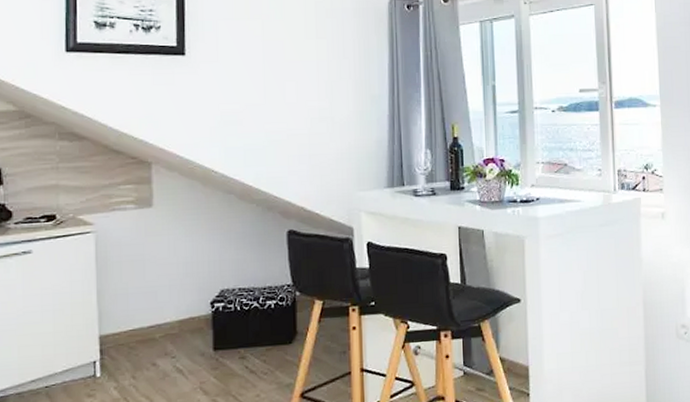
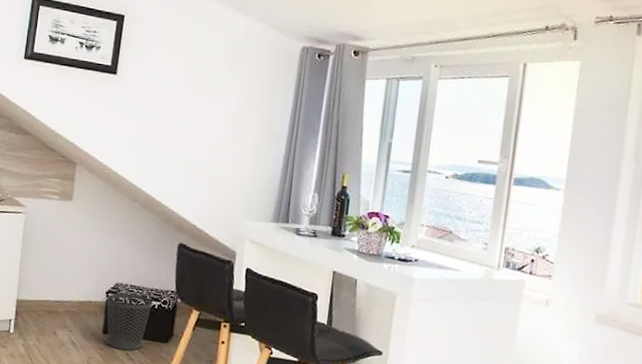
wastebasket: none [212,297,267,365] -> present [106,292,153,351]

